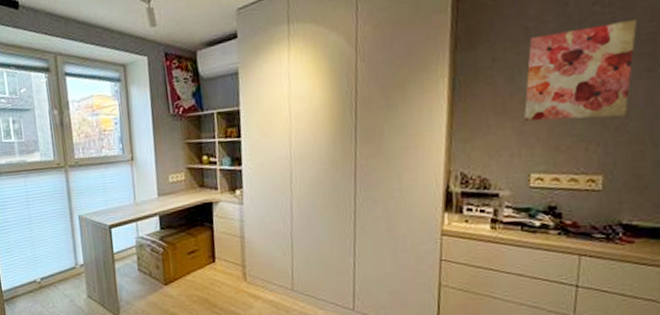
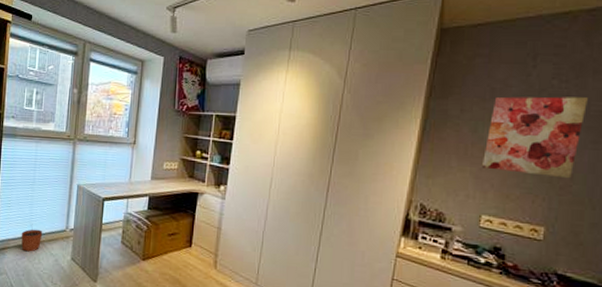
plant pot: none [28,266,52,297] -> present [21,224,43,252]

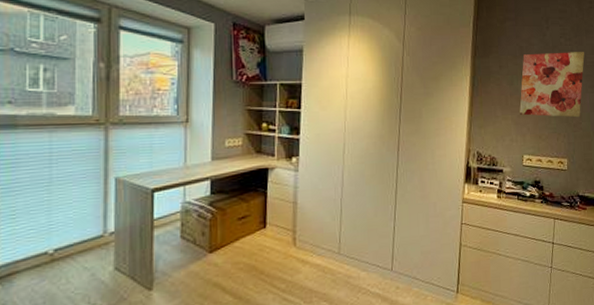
plant pot: present [21,224,43,252] -> none [36,235,70,272]

